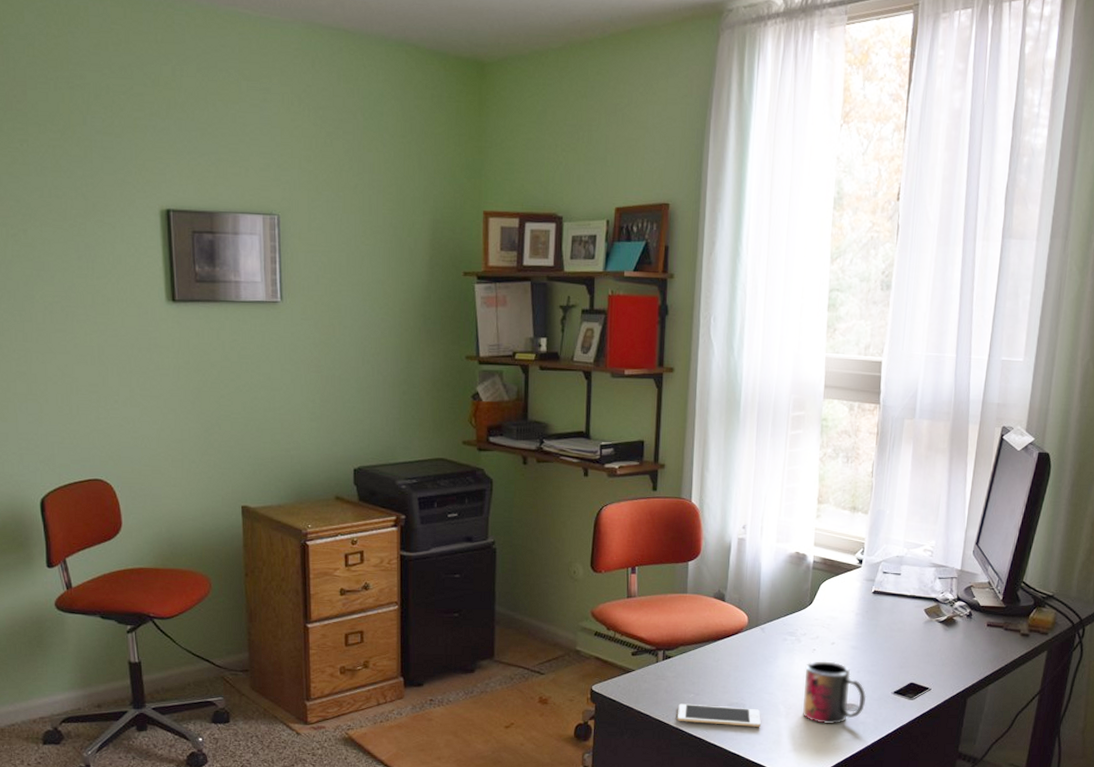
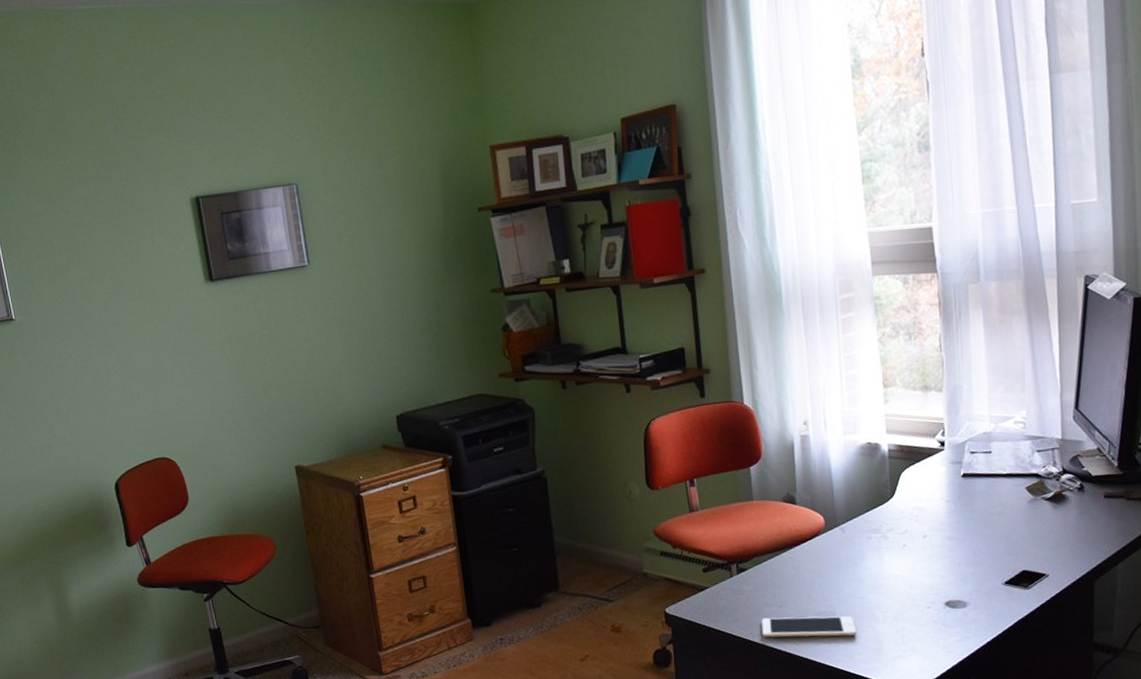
mug: present [803,661,867,725] -> none [897,555,973,626]

